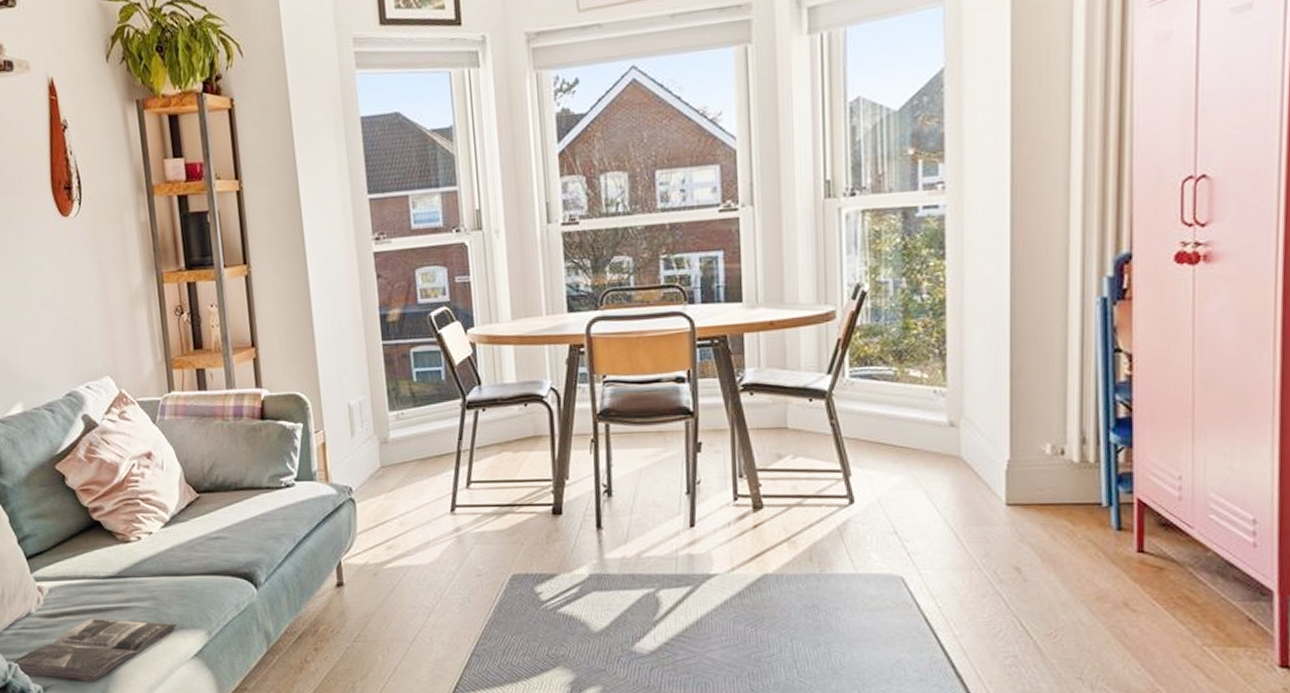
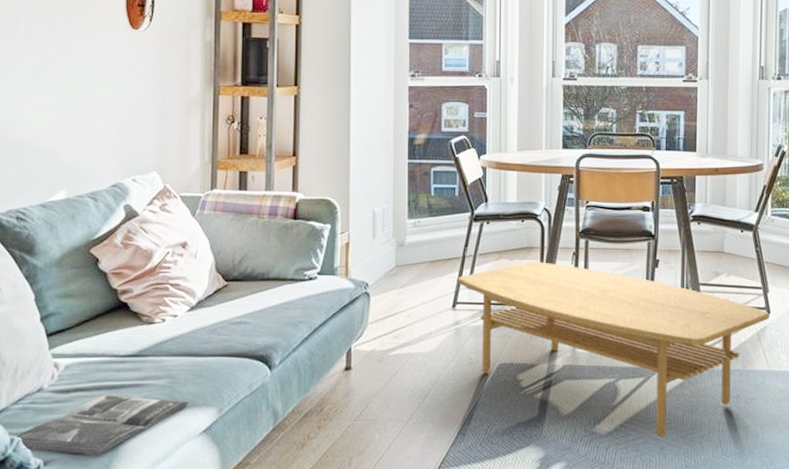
coffee table: none [452,453,853,657] -> present [456,262,769,438]

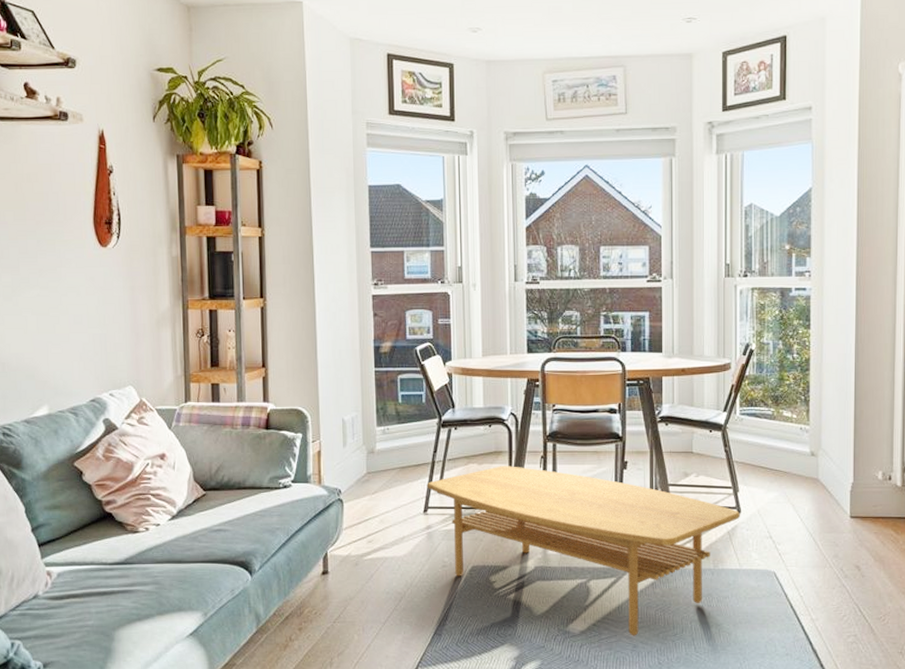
magazine: present [16,394,189,456] -> none [16,600,175,658]

